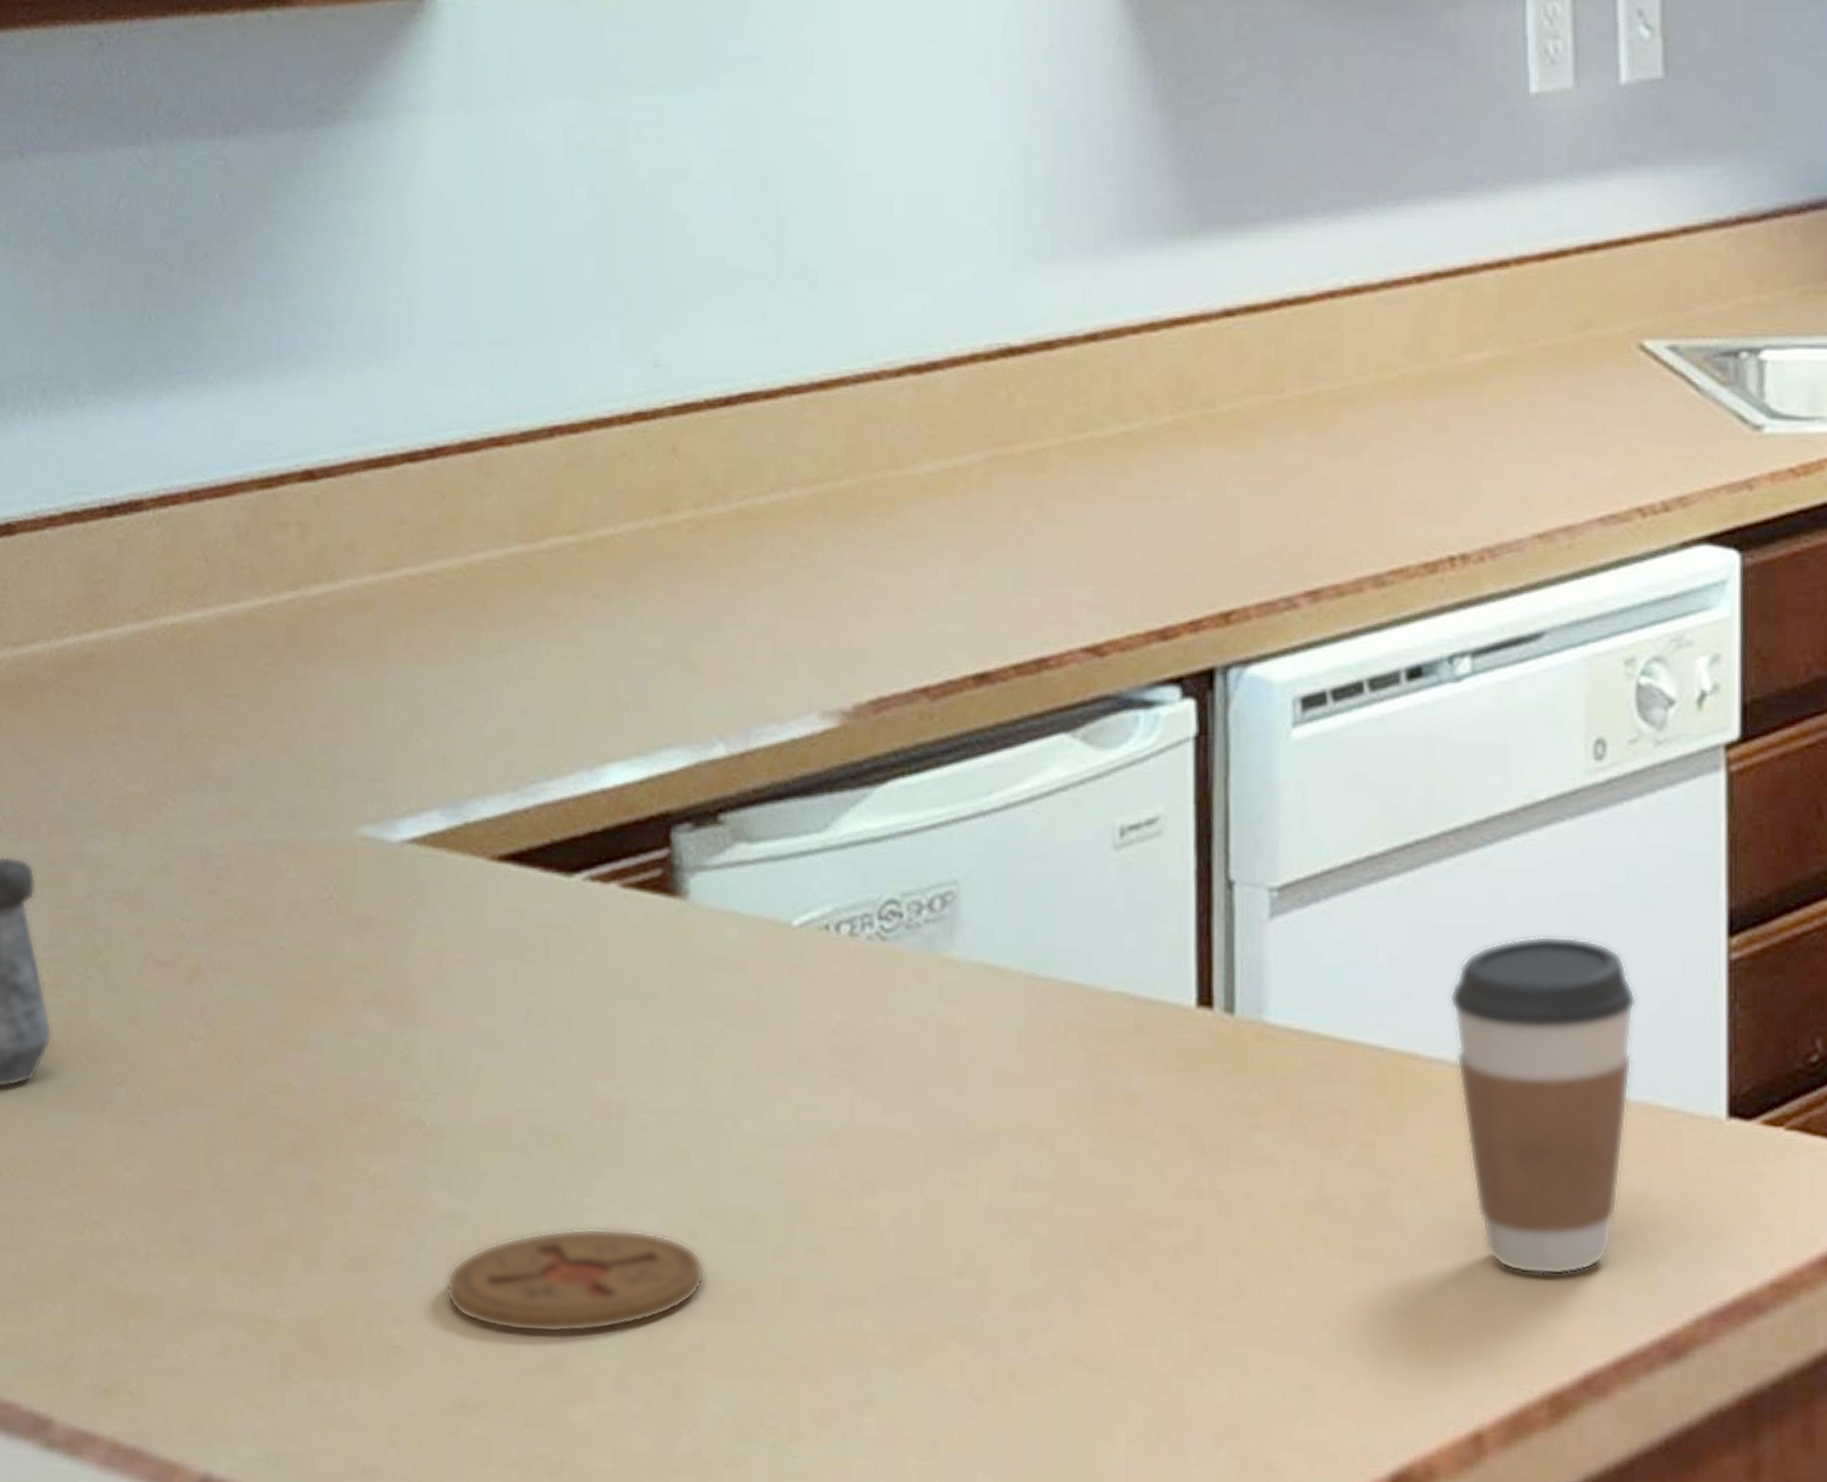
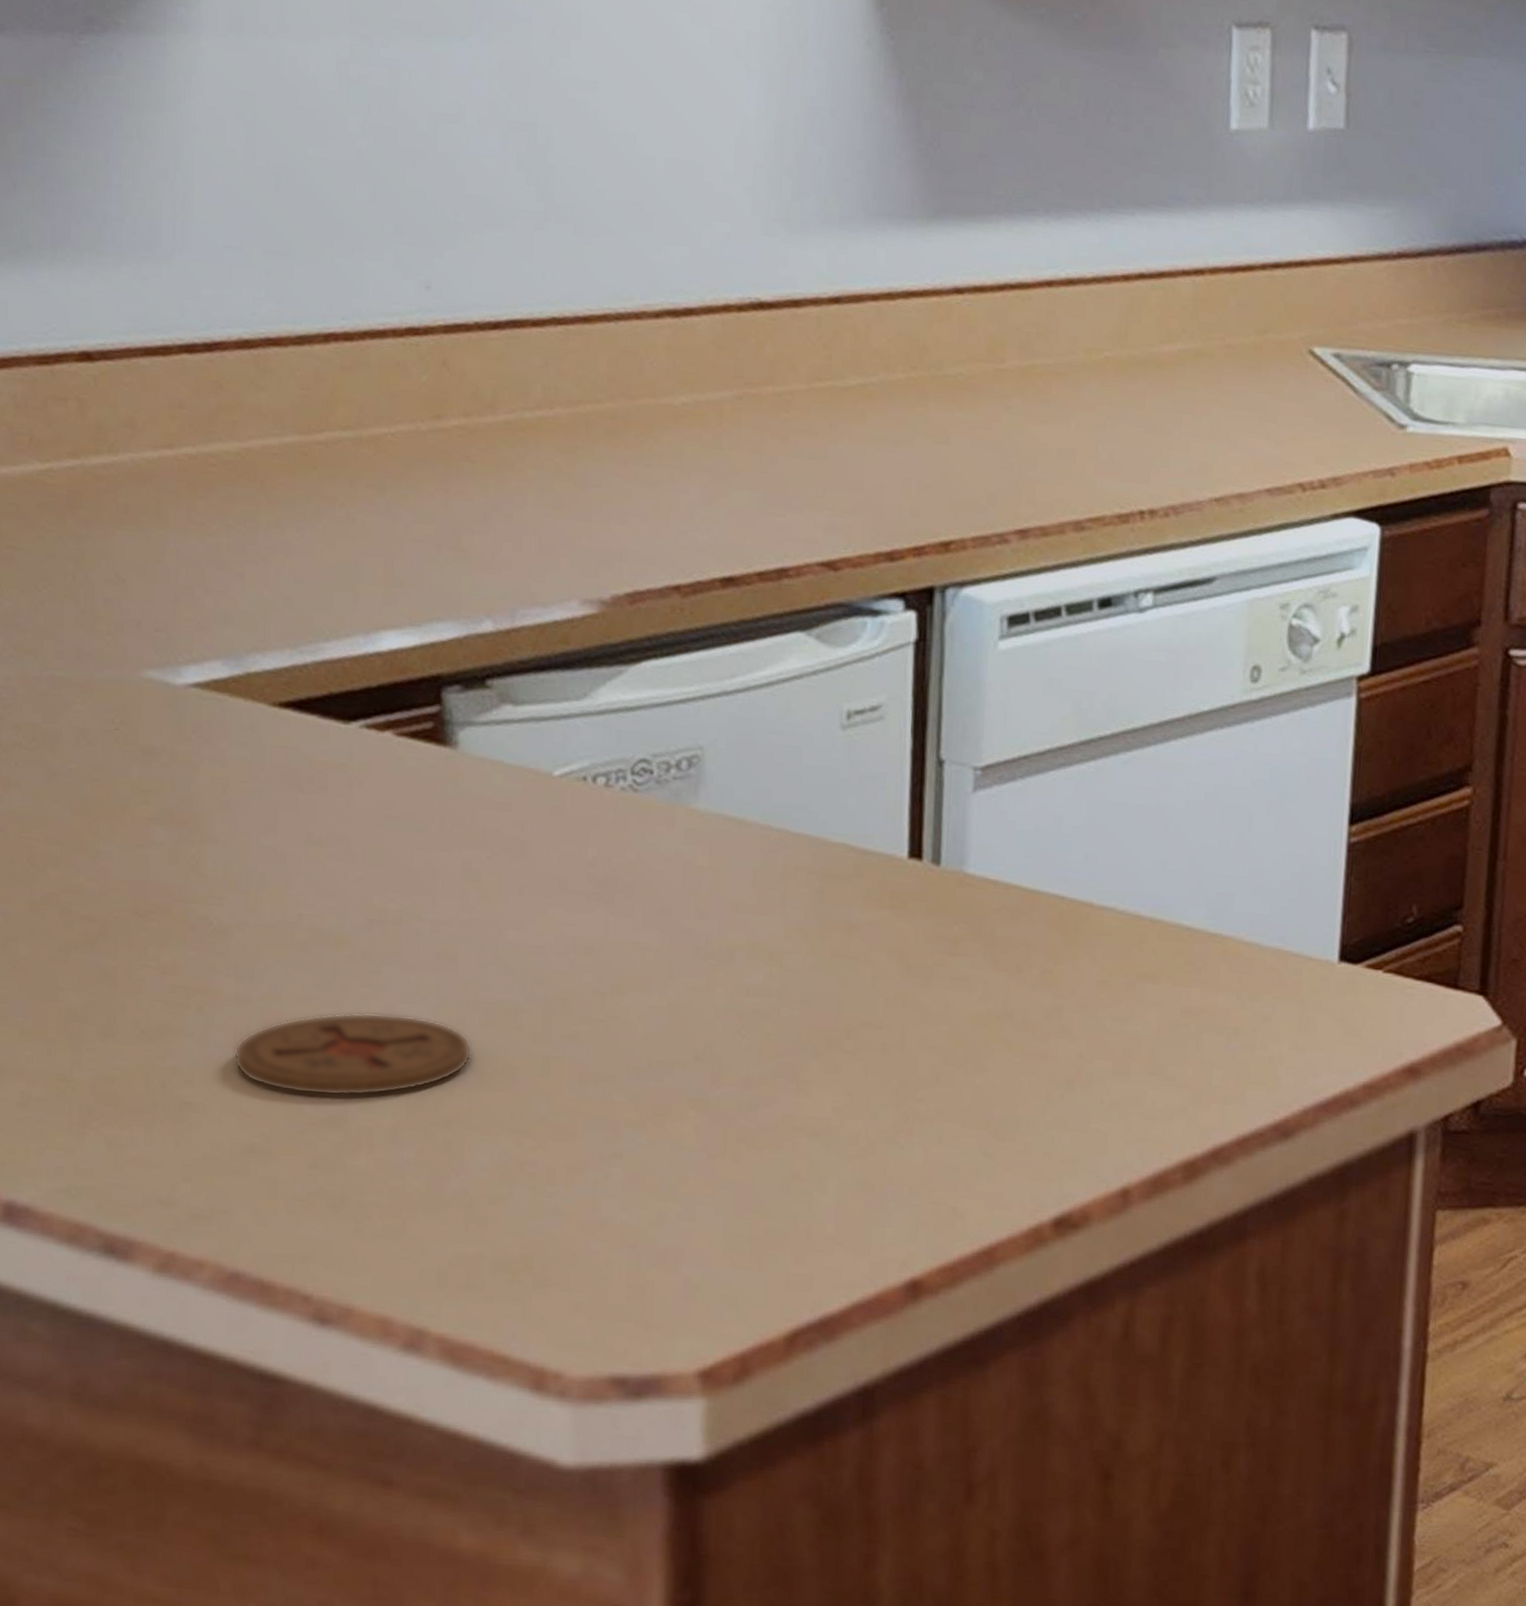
coffee cup: present [1450,935,1637,1276] -> none [1121,816,1273,1075]

